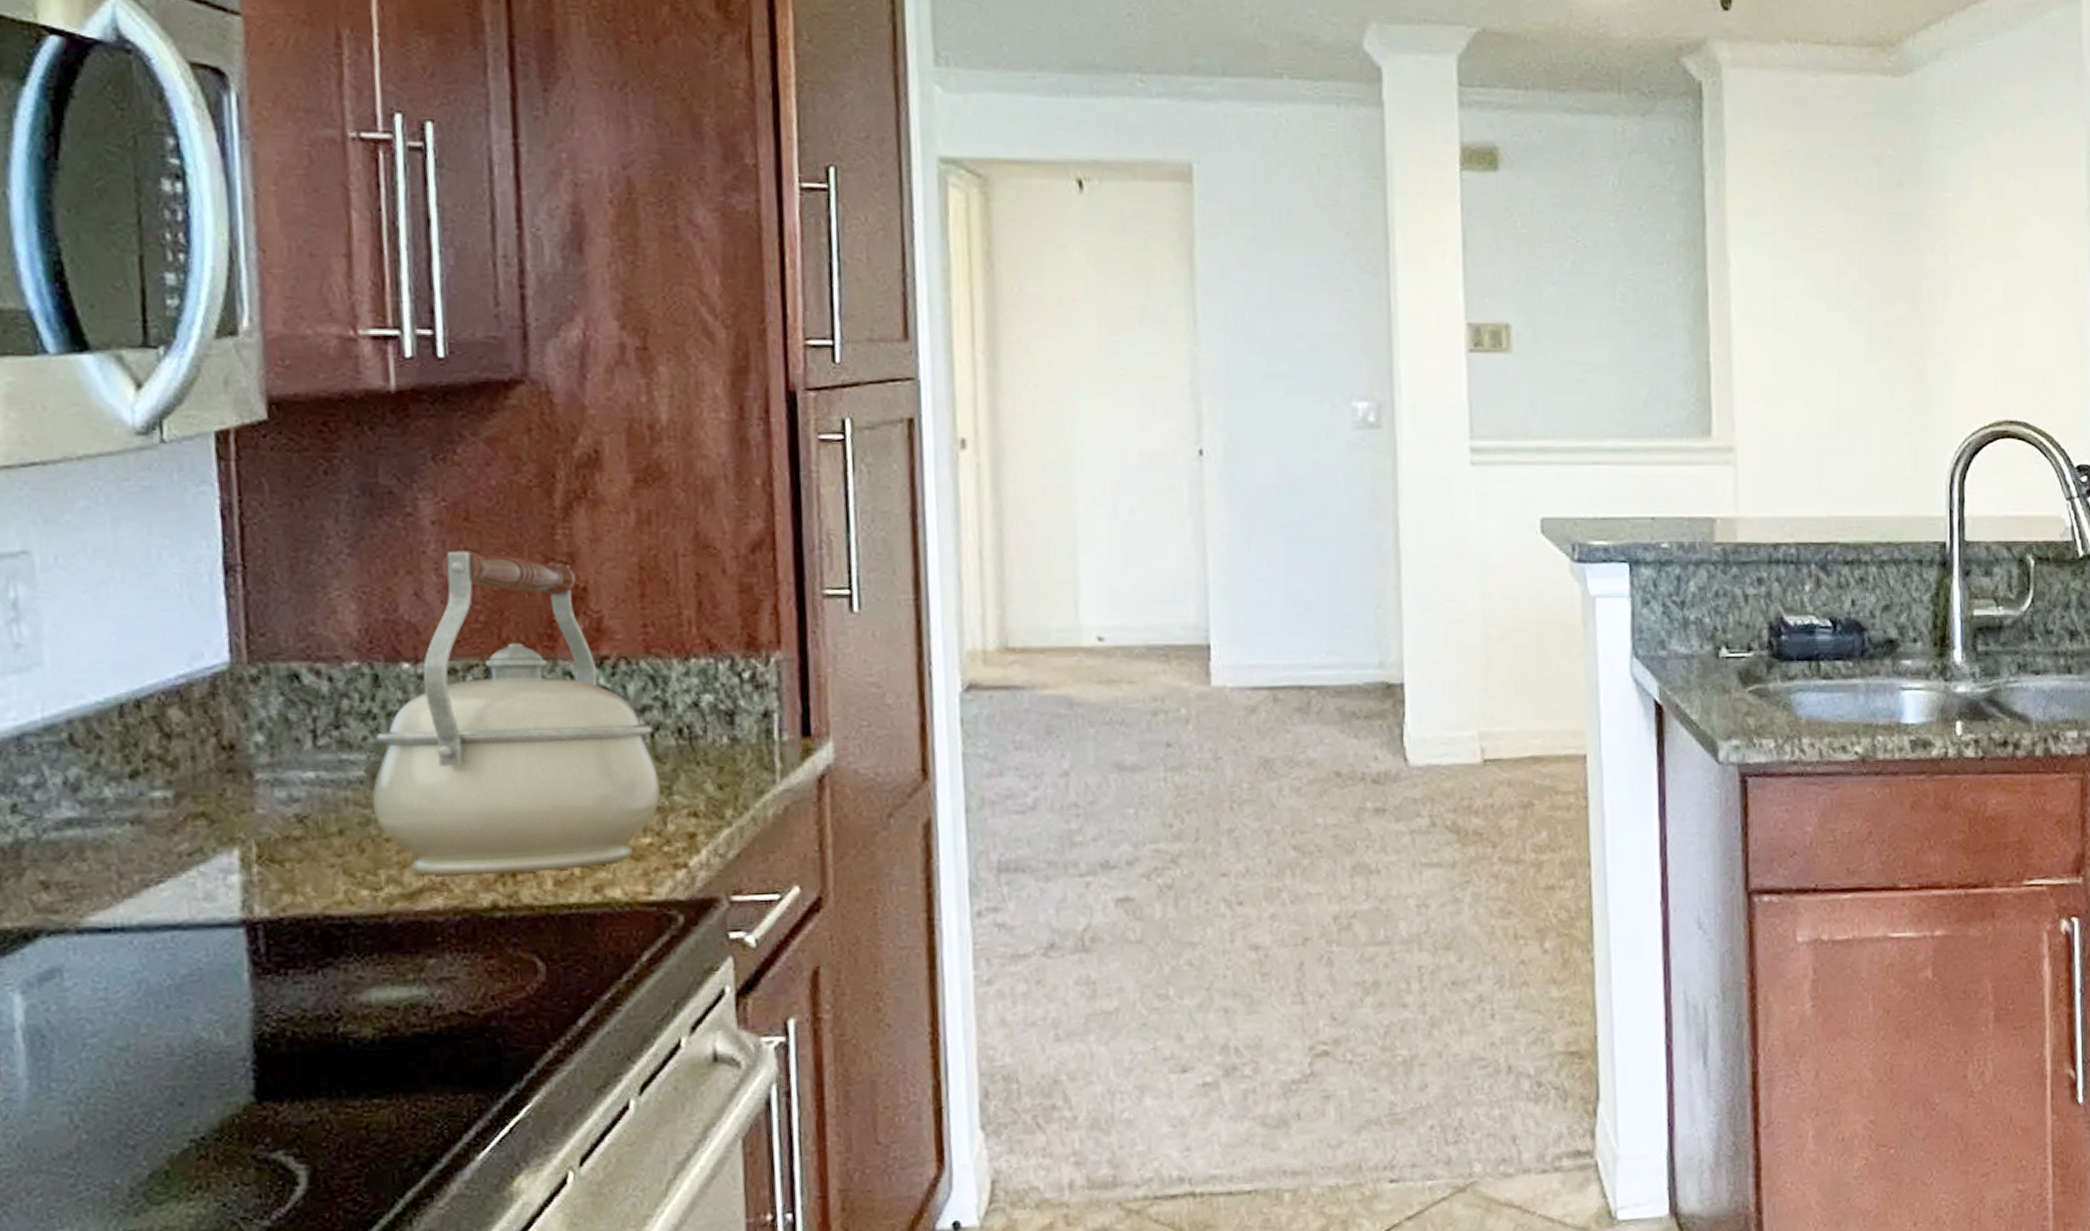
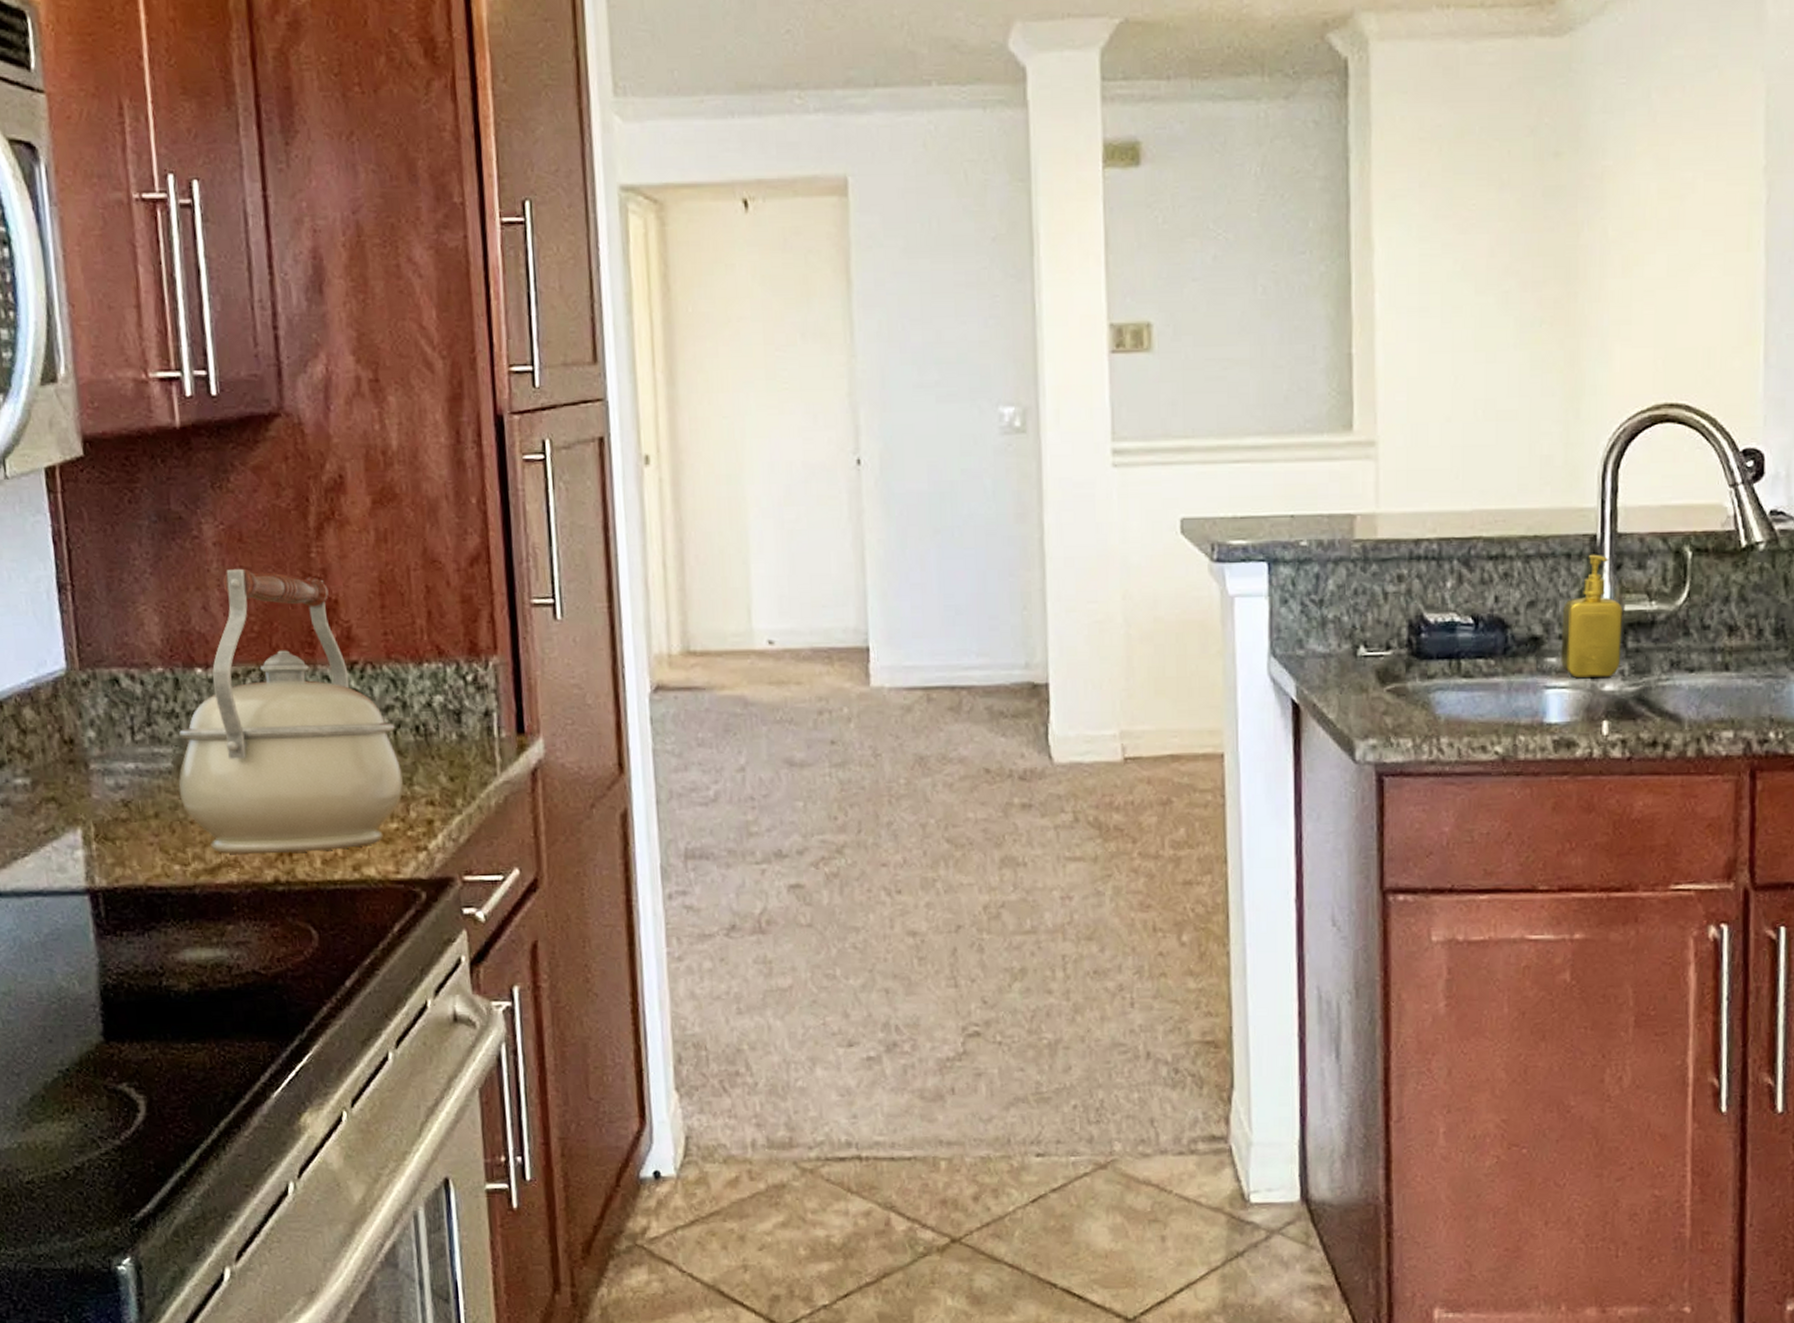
soap dispenser: none [1915,561,1972,679] -> present [1561,554,1622,678]

